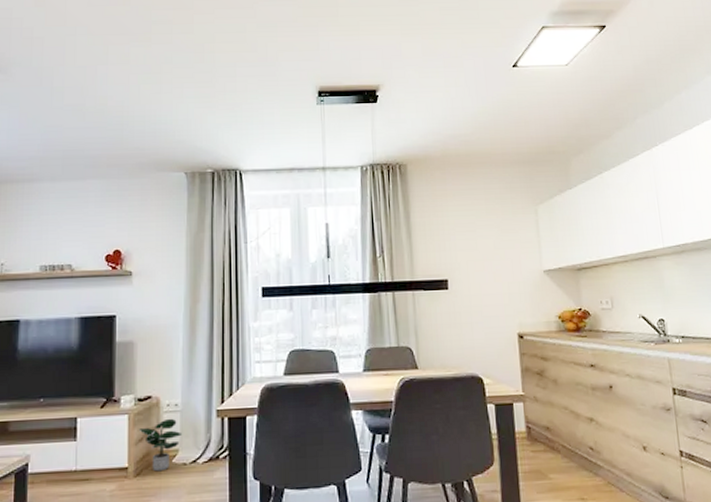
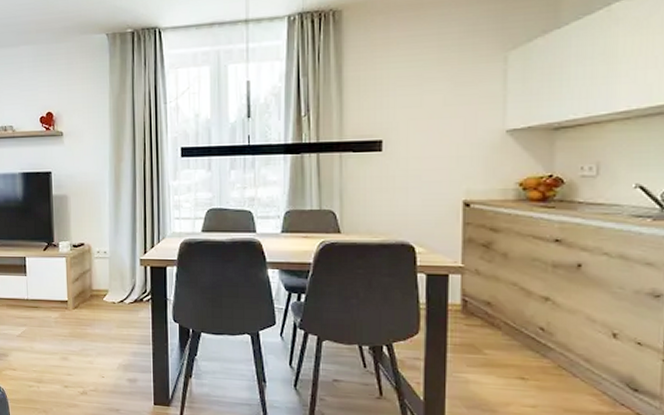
potted plant: present [138,418,183,472] -> none [75,263,111,307]

